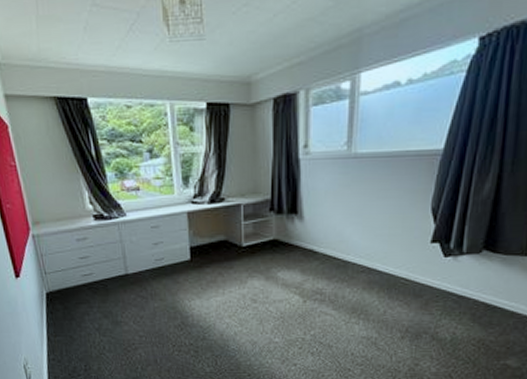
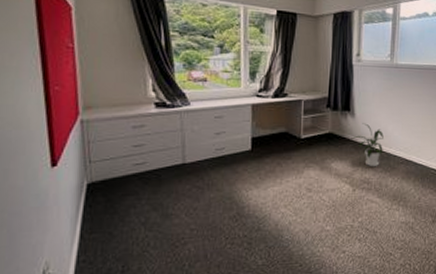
house plant: none [299,227,339,277] -> present [351,123,384,167]

